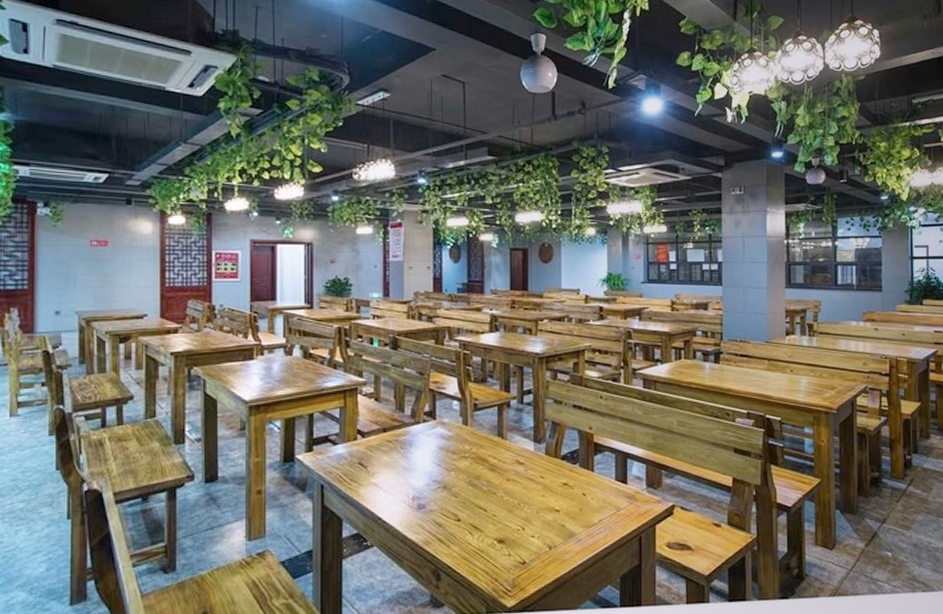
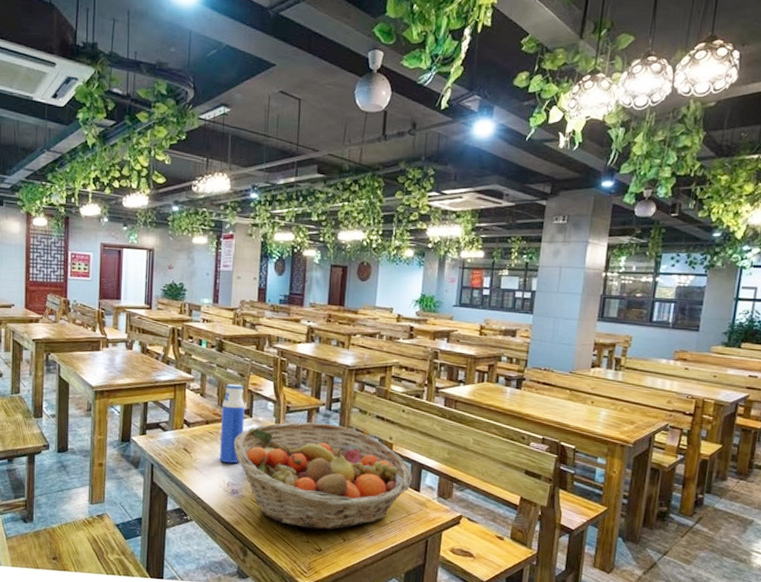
water bottle: none [401,384,427,474] -> present [220,383,245,463]
fruit basket: none [416,418,618,540] -> present [233,422,413,530]

